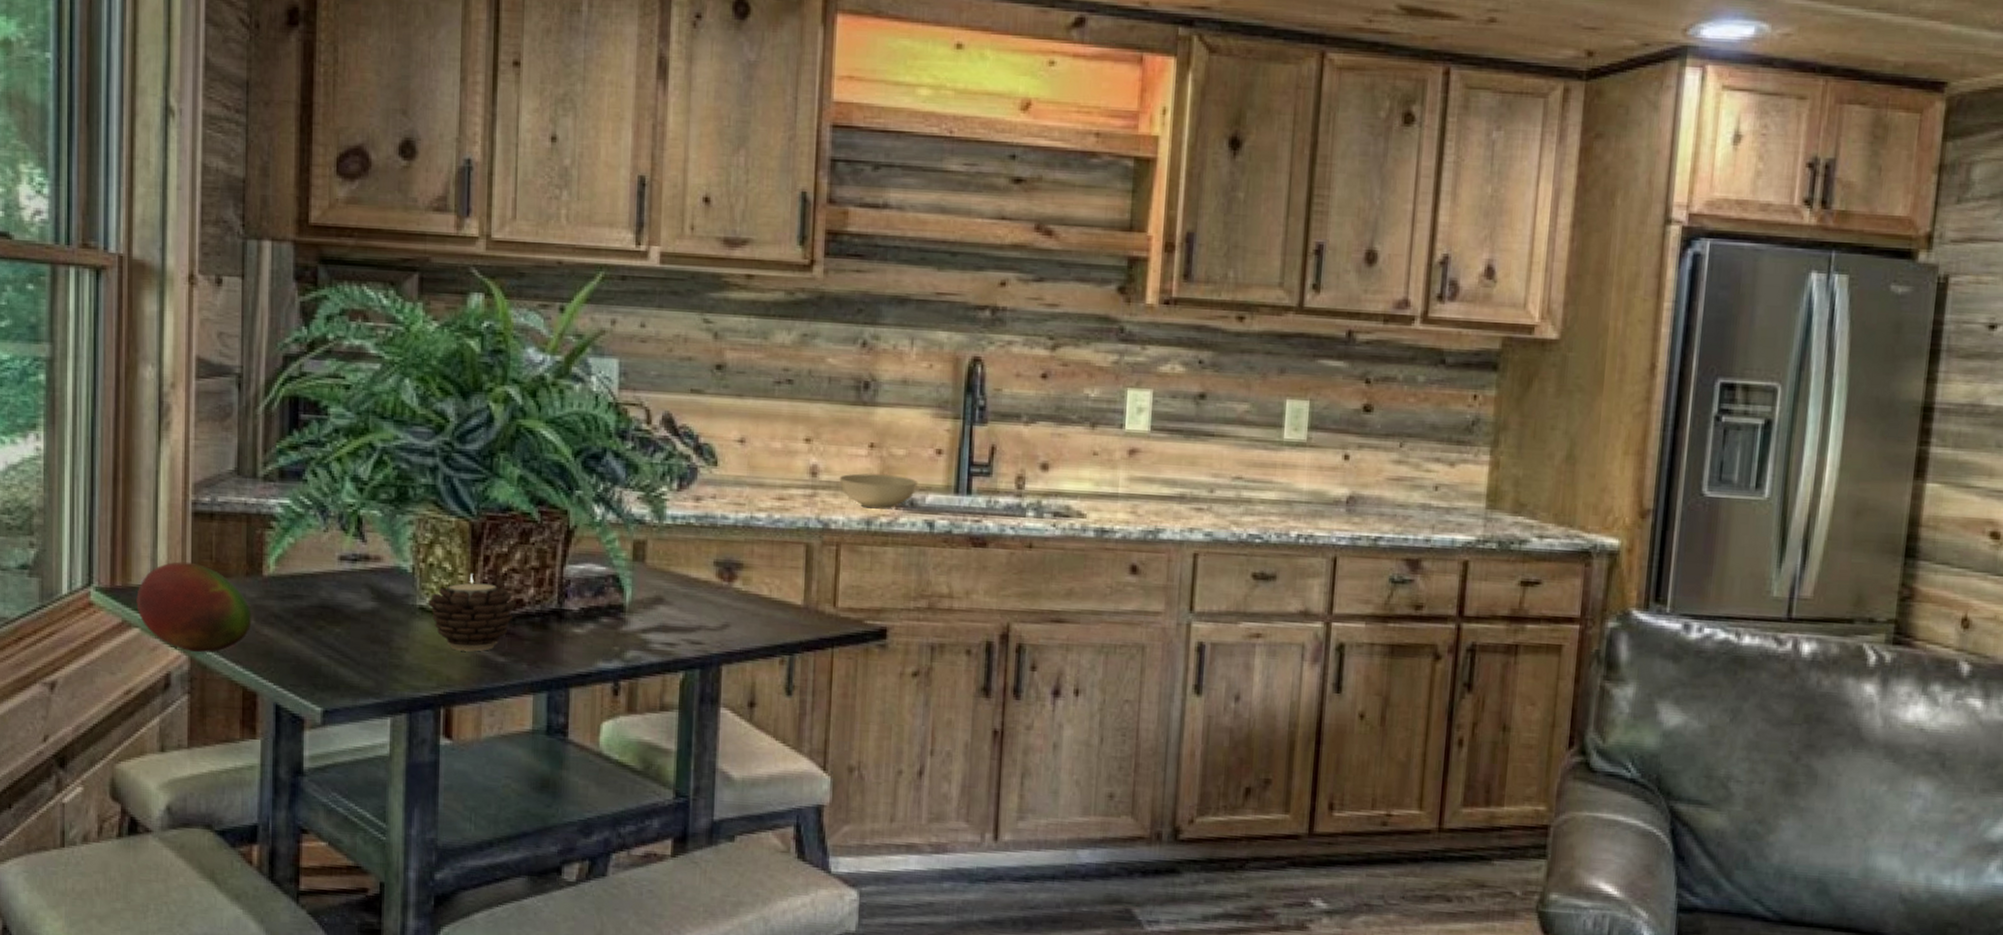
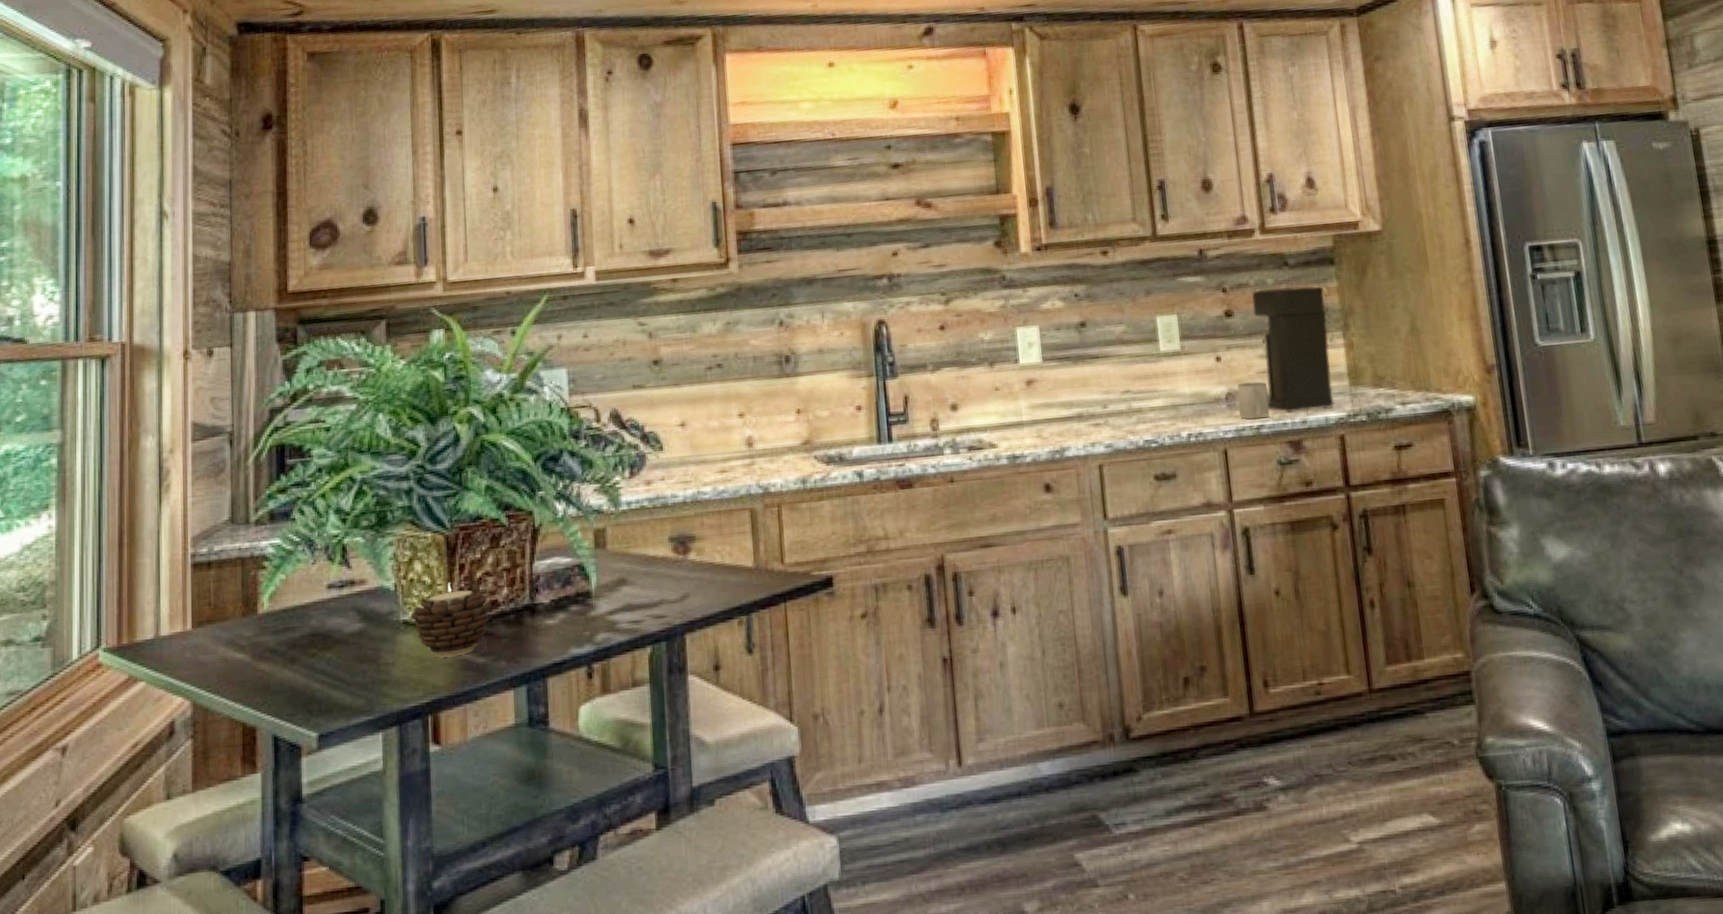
fruit: present [136,561,252,652] -> none [142,611,249,697]
bowl: present [839,473,919,509] -> none [773,435,844,468]
mug: none [1358,487,1396,530] -> present [1237,381,1270,420]
coffee maker: none [1391,386,1479,529] -> present [1252,285,1334,413]

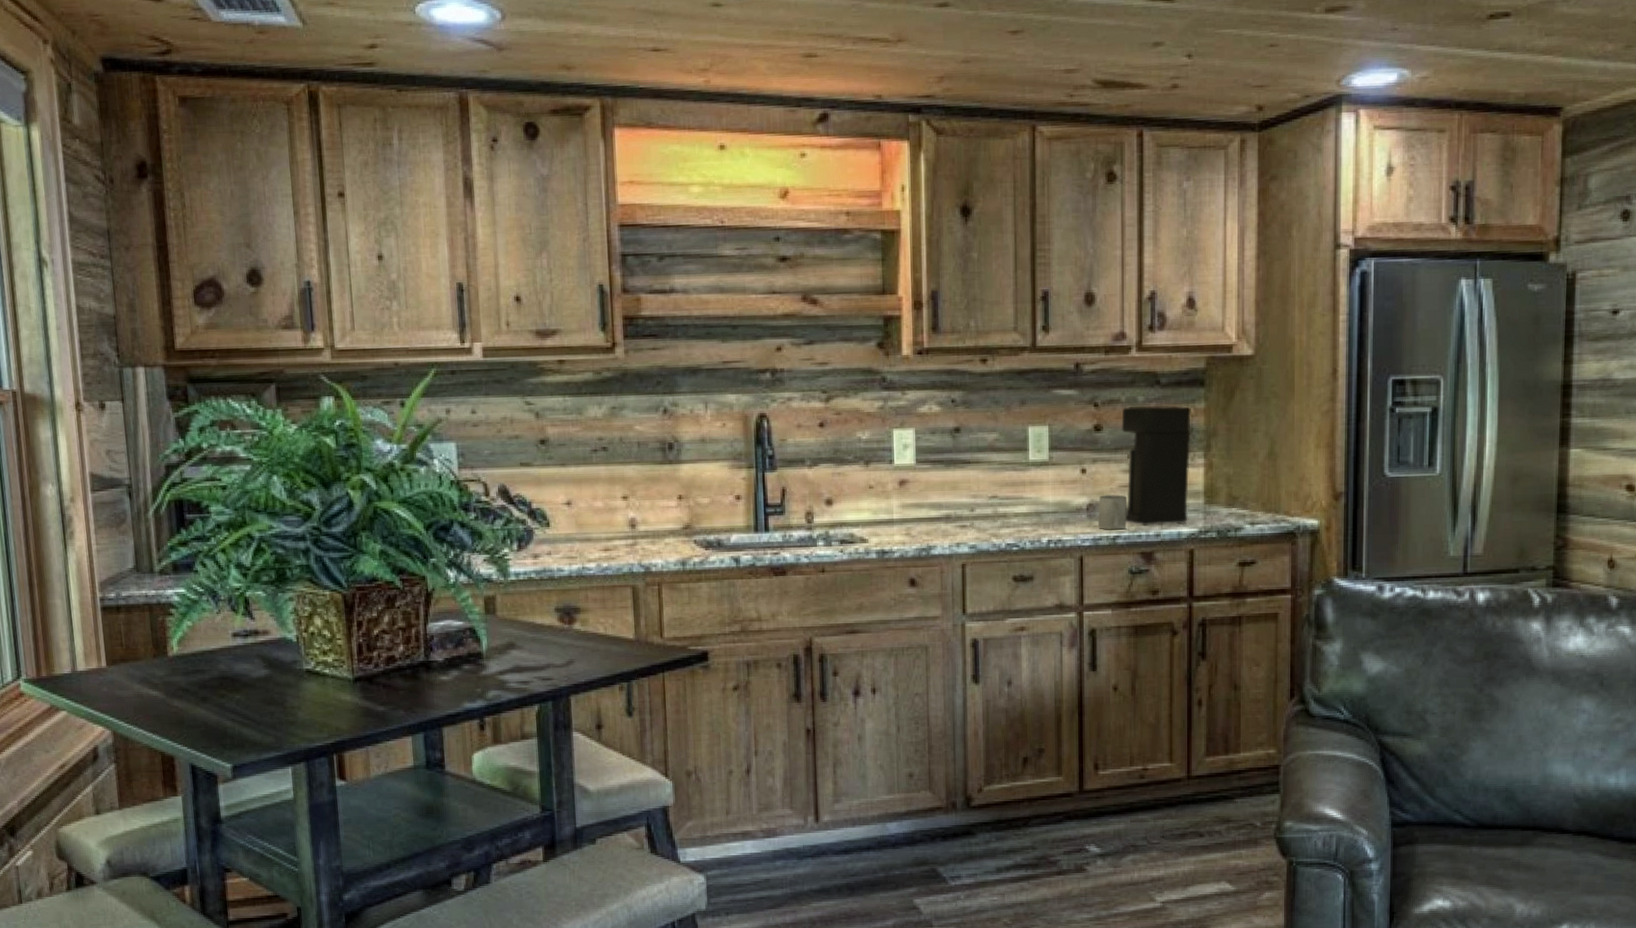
candle: present [410,583,492,658] -> none [313,638,389,705]

